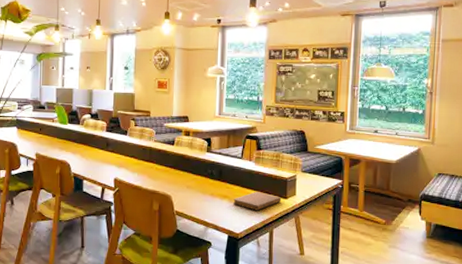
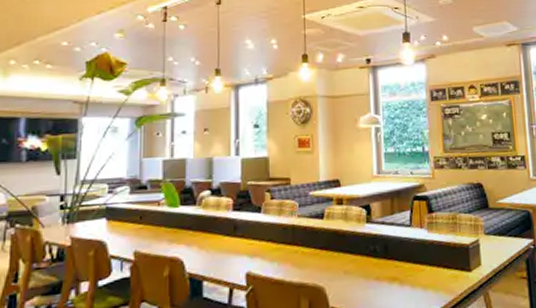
notebook: present [233,192,282,211] -> none [405,267,465,293]

